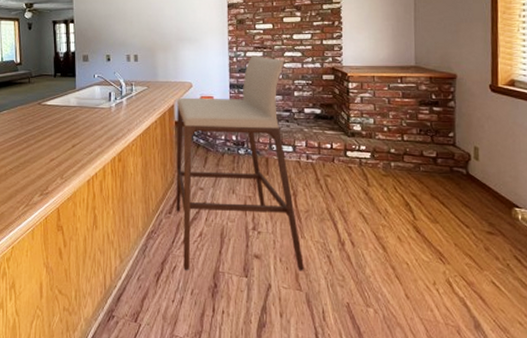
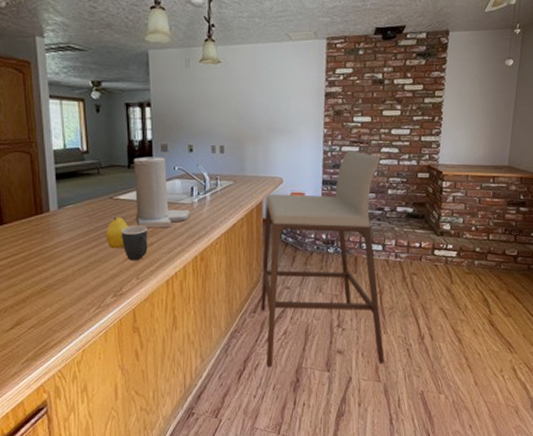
fruit: none [34,121,55,150] -> present [106,217,129,249]
mug: none [47,129,71,162] -> present [121,226,148,261]
paper towel: none [59,66,109,131] -> present [134,156,190,228]

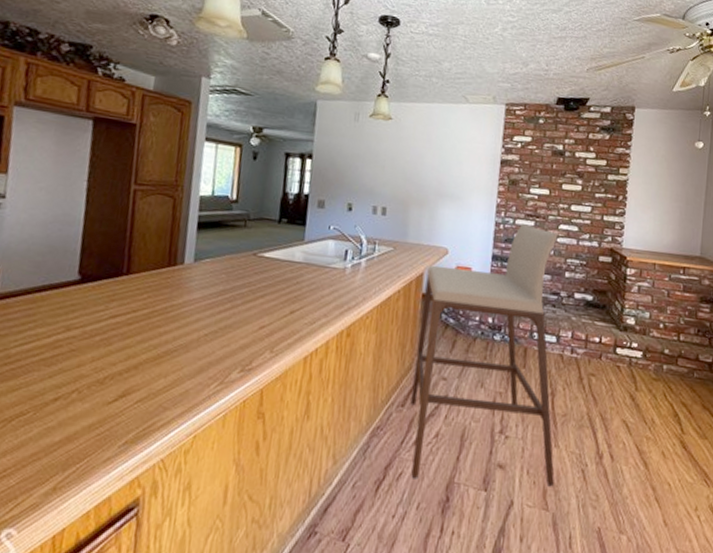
fruit: present [106,217,129,249] -> none [242,277,271,314]
mug: present [121,226,148,261] -> none [259,288,291,331]
paper towel: present [134,156,190,228] -> none [278,212,342,295]

